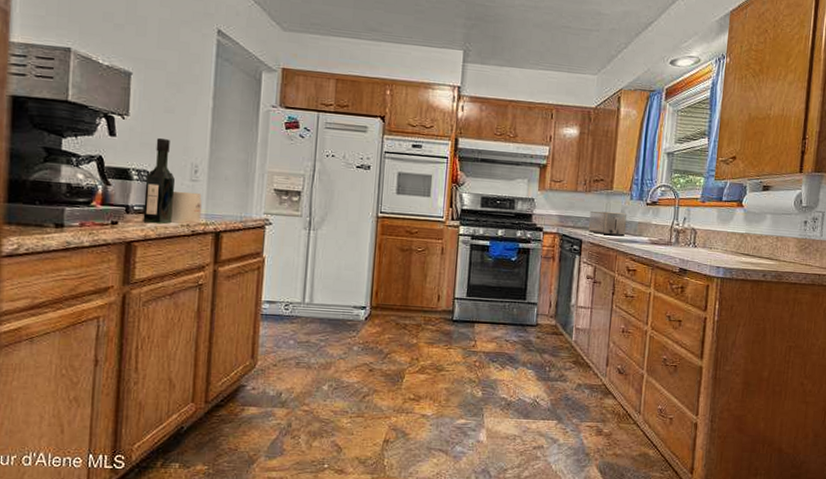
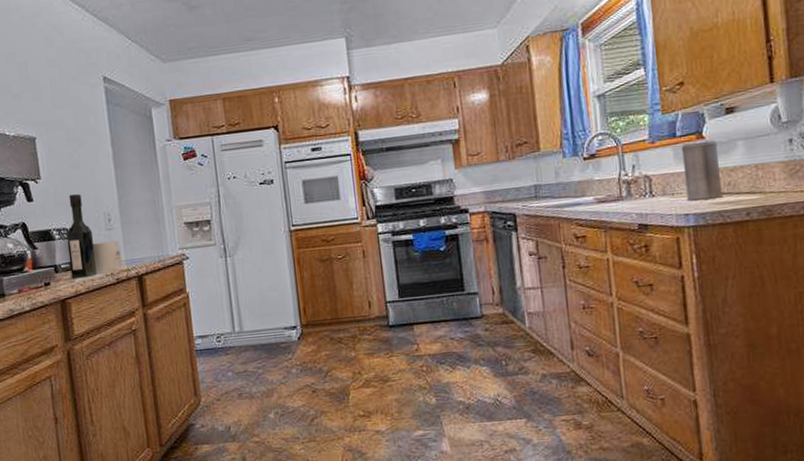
toaster: present [588,211,628,237] -> none [518,174,565,204]
canister: none [721,208,752,259] -> present [681,140,723,201]

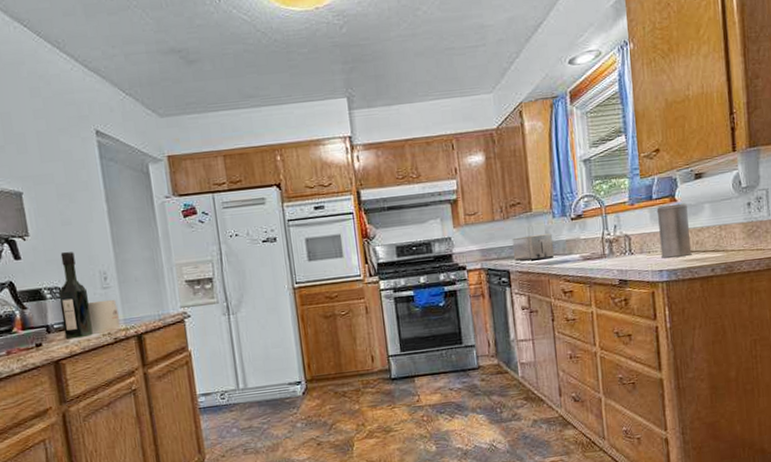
toaster: none [518,174,565,204] -> present [512,233,555,262]

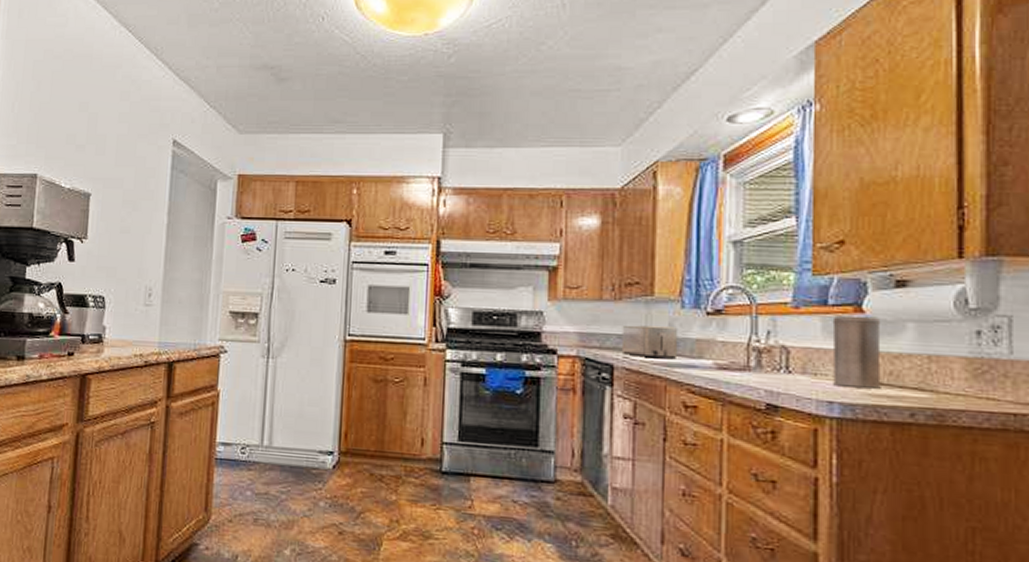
bottle: present [58,251,93,340] -> none [97,260,129,355]
mug: present [87,299,120,334] -> none [124,317,155,354]

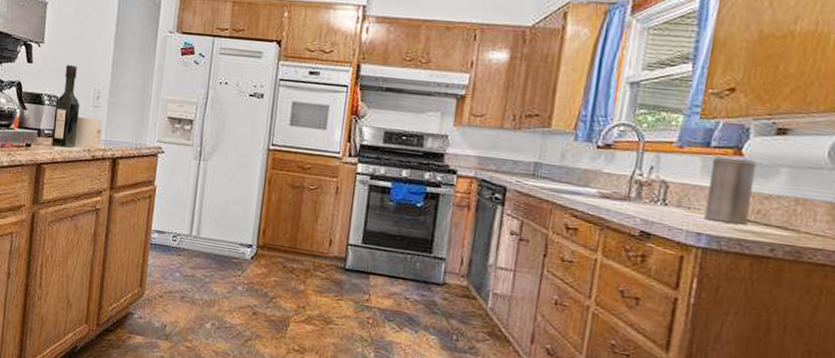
bottle: none [97,260,129,355] -> present [51,64,80,149]
mug: none [124,317,155,354] -> present [74,116,102,150]
toaster: present [621,325,679,360] -> none [515,153,570,187]

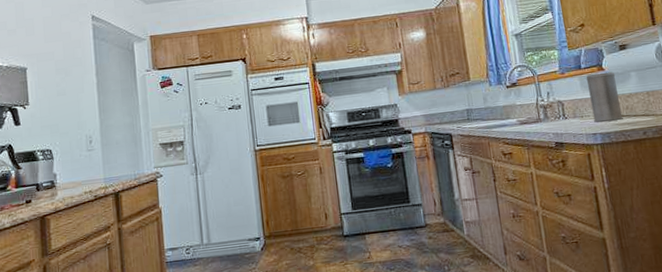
bottle: present [51,64,80,149] -> none [49,118,76,197]
mug: present [74,116,102,150] -> none [73,160,100,192]

